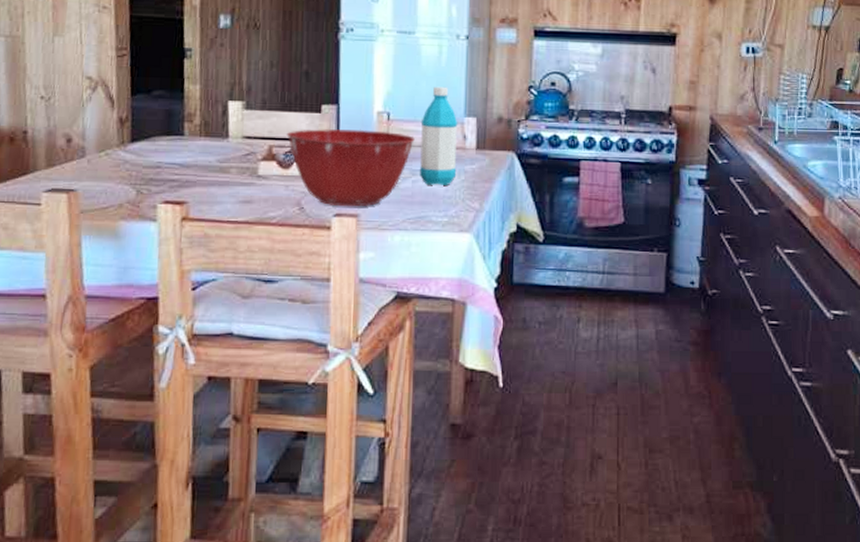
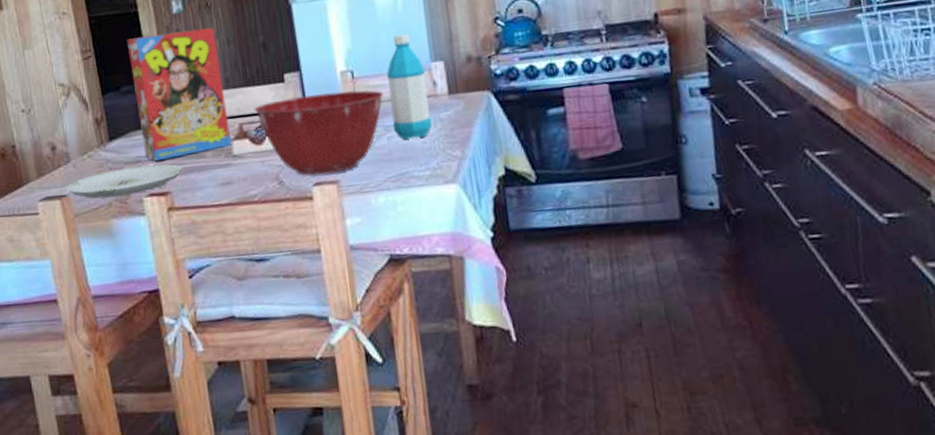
plate: none [74,172,205,199] -> present [65,164,184,199]
cereal box: none [166,44,260,170] -> present [126,27,231,162]

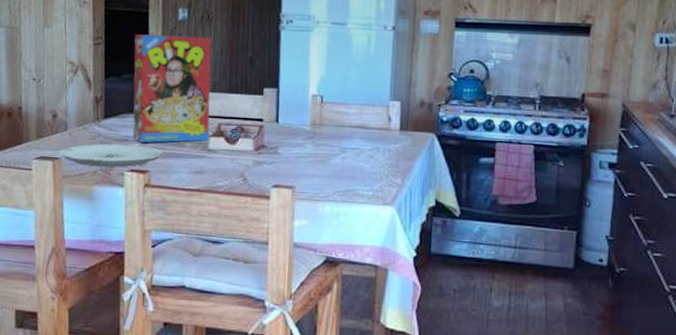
mixing bowl: present [254,90,383,175] -> none [233,109,345,180]
water bottle: present [386,34,433,140] -> none [348,72,384,162]

